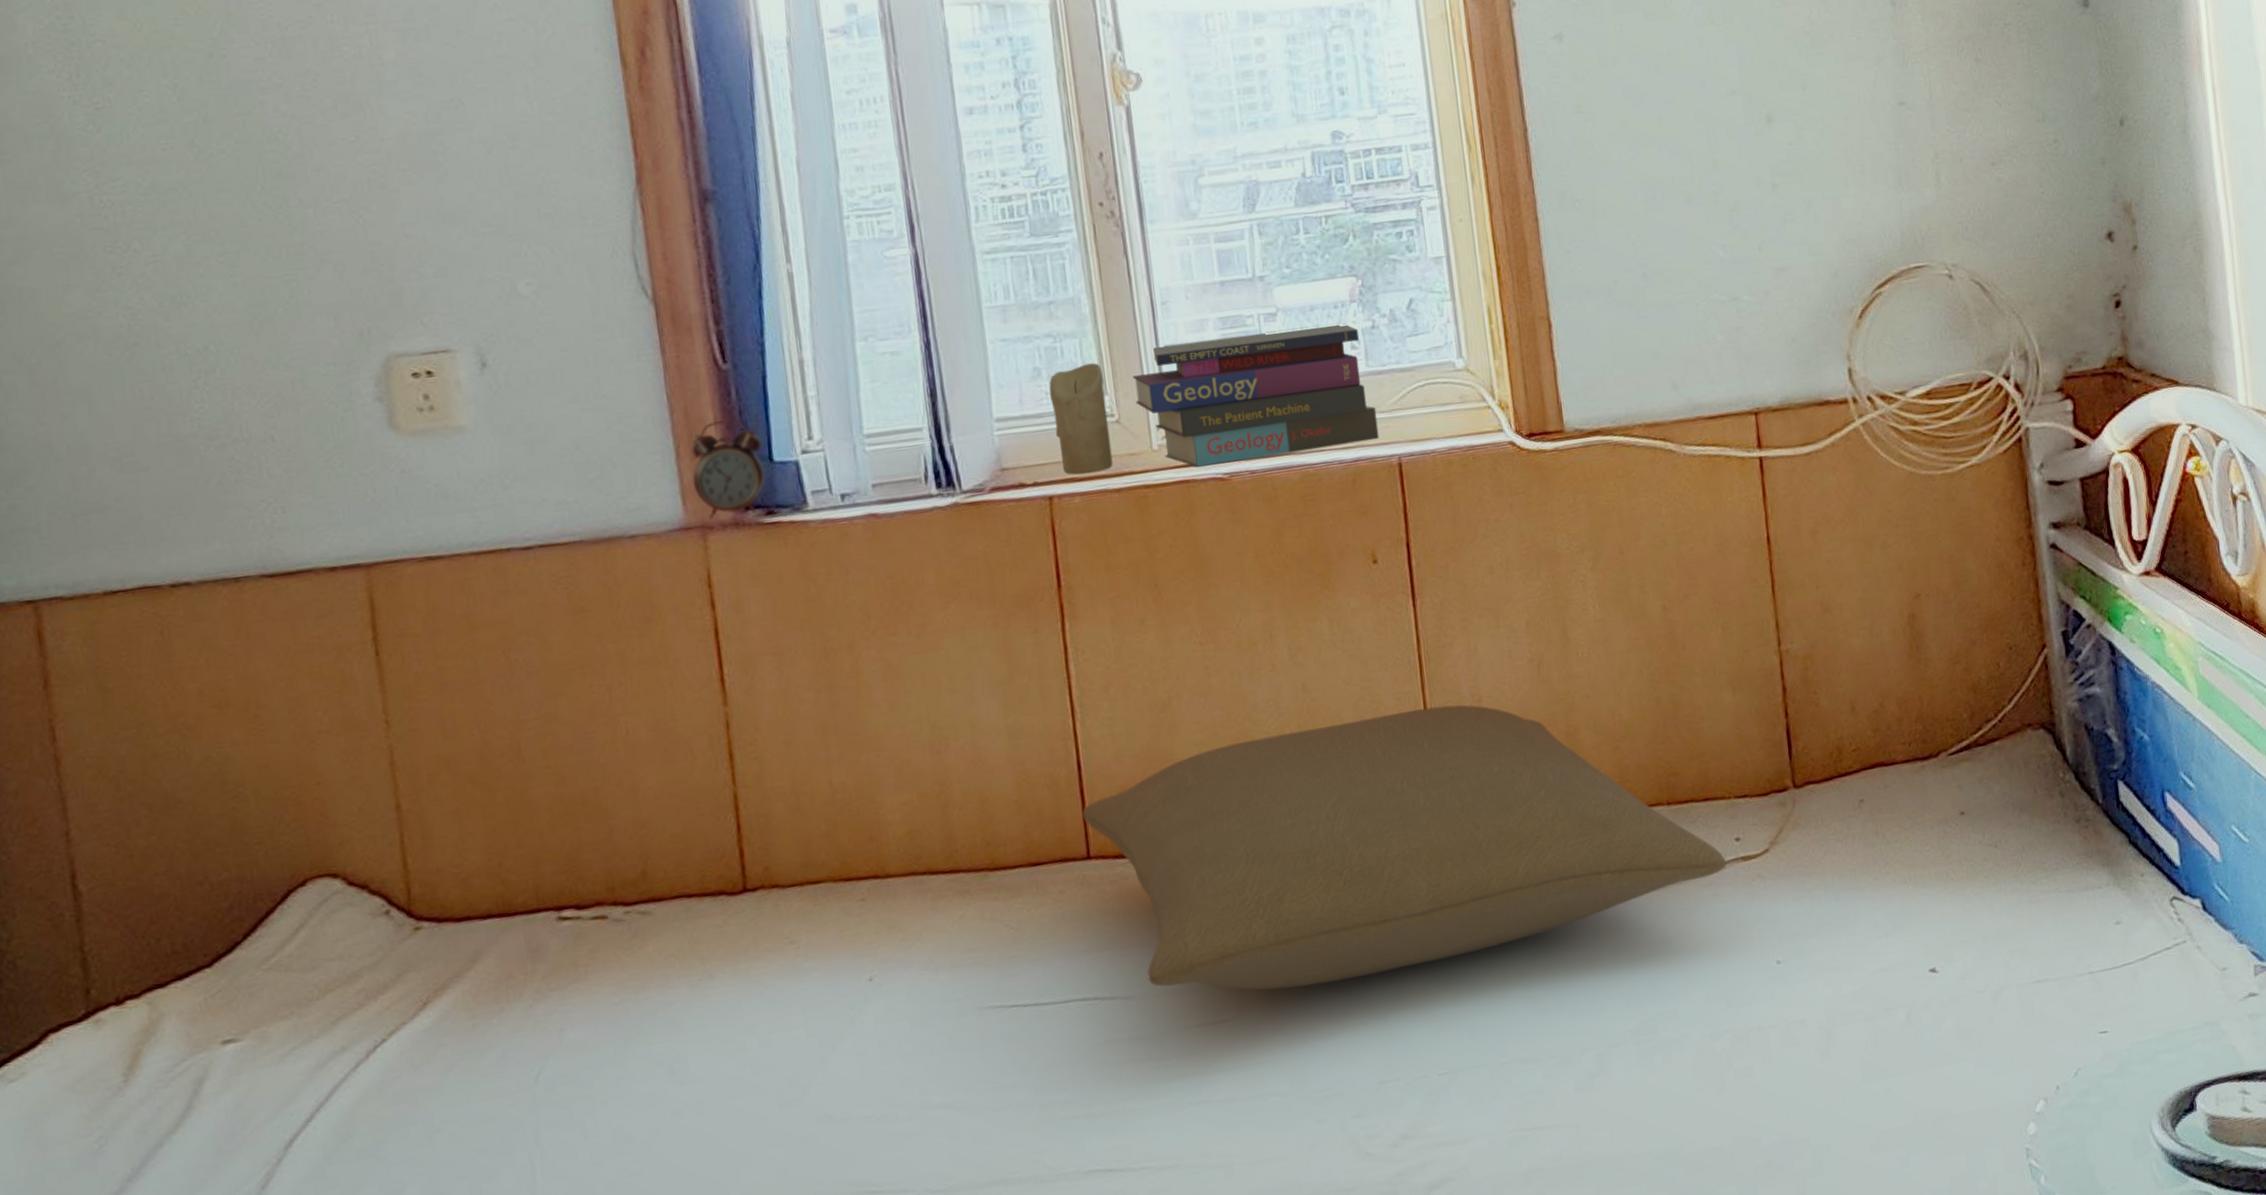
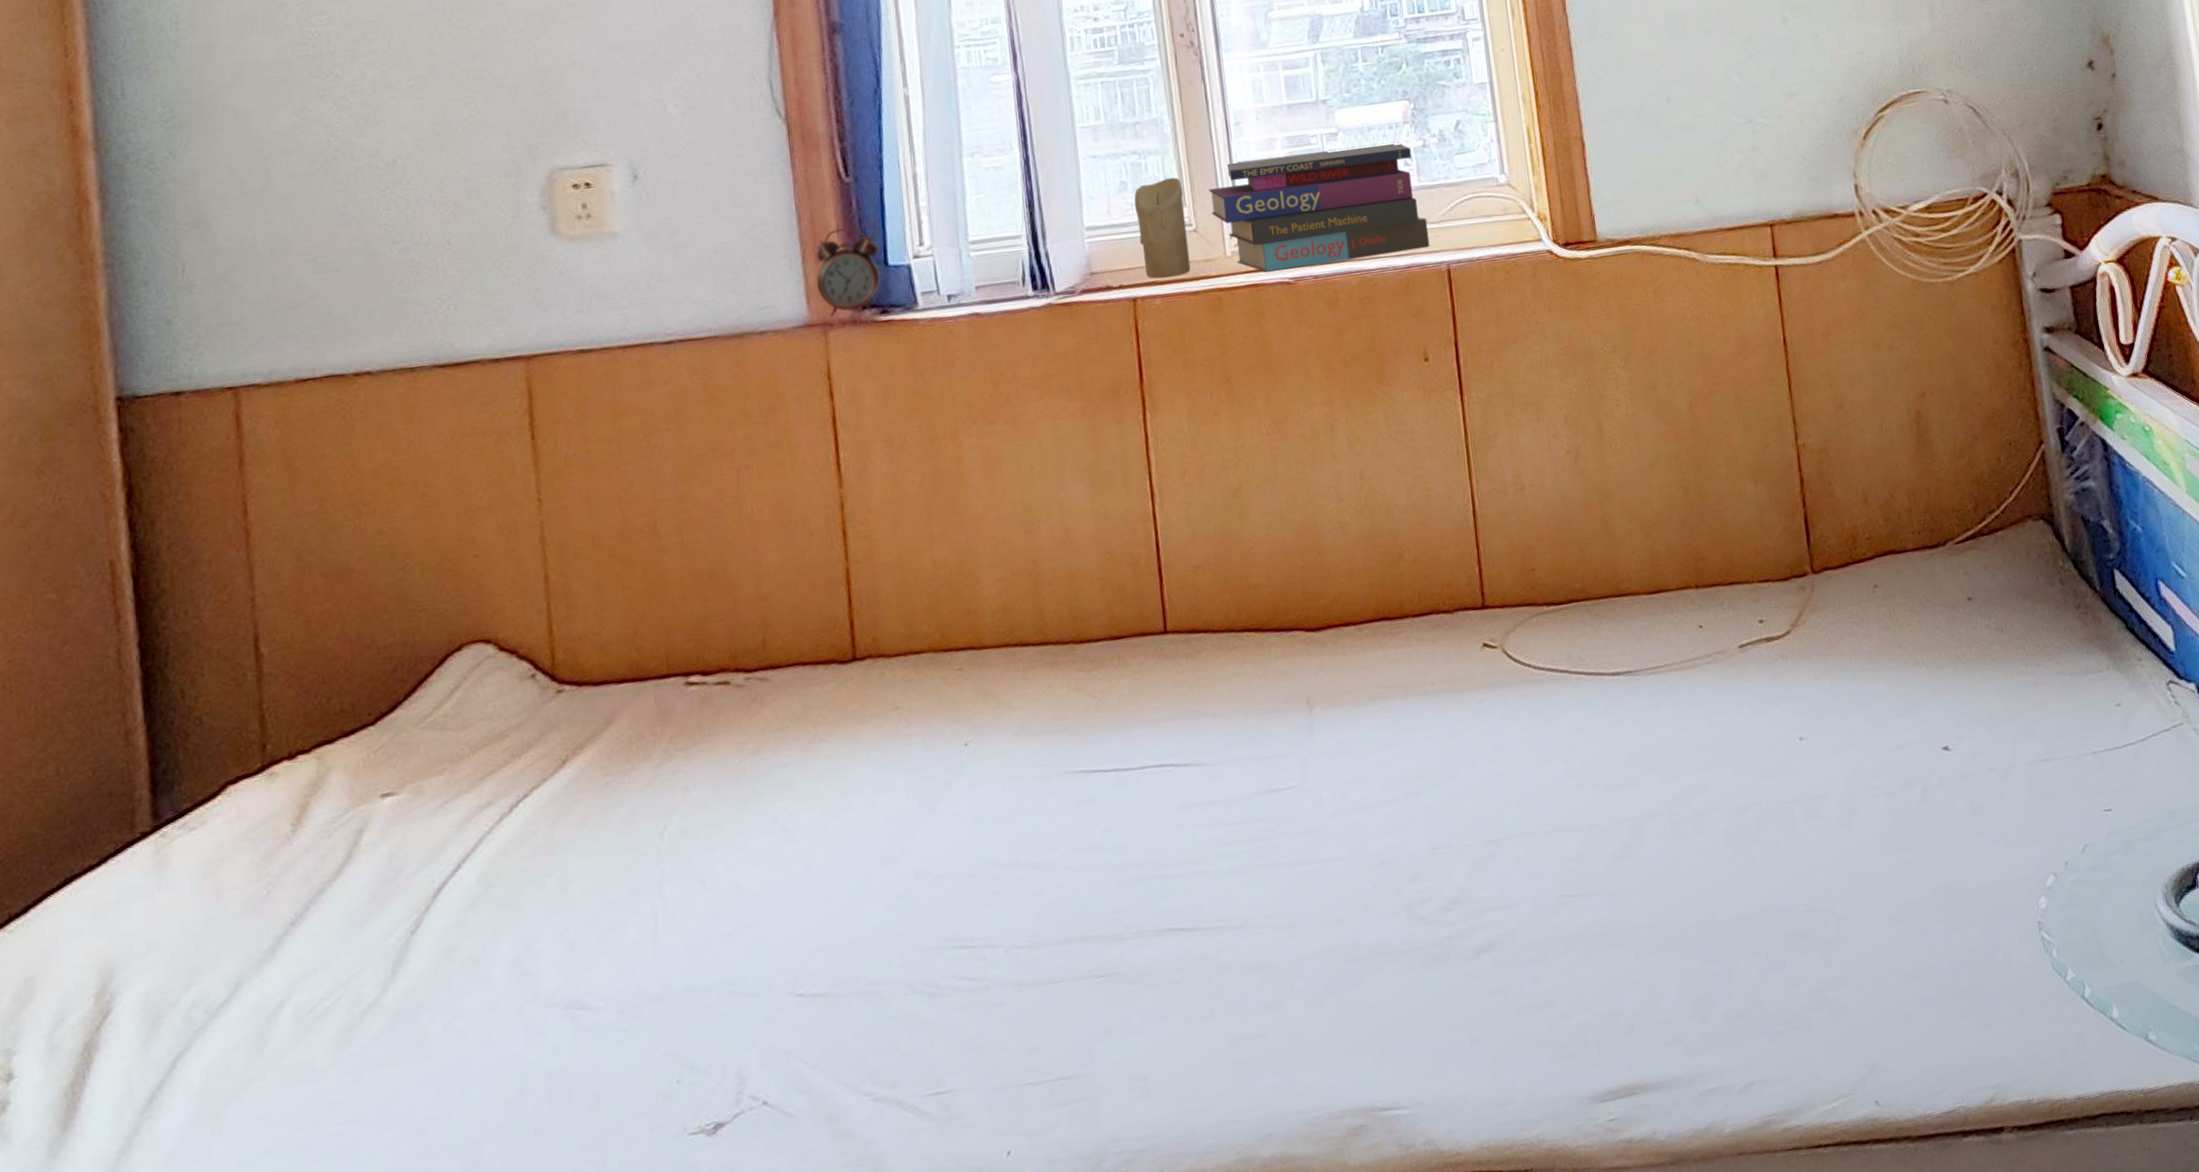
pillow: present [1083,704,1727,990] -> none [1161,492,1751,759]

